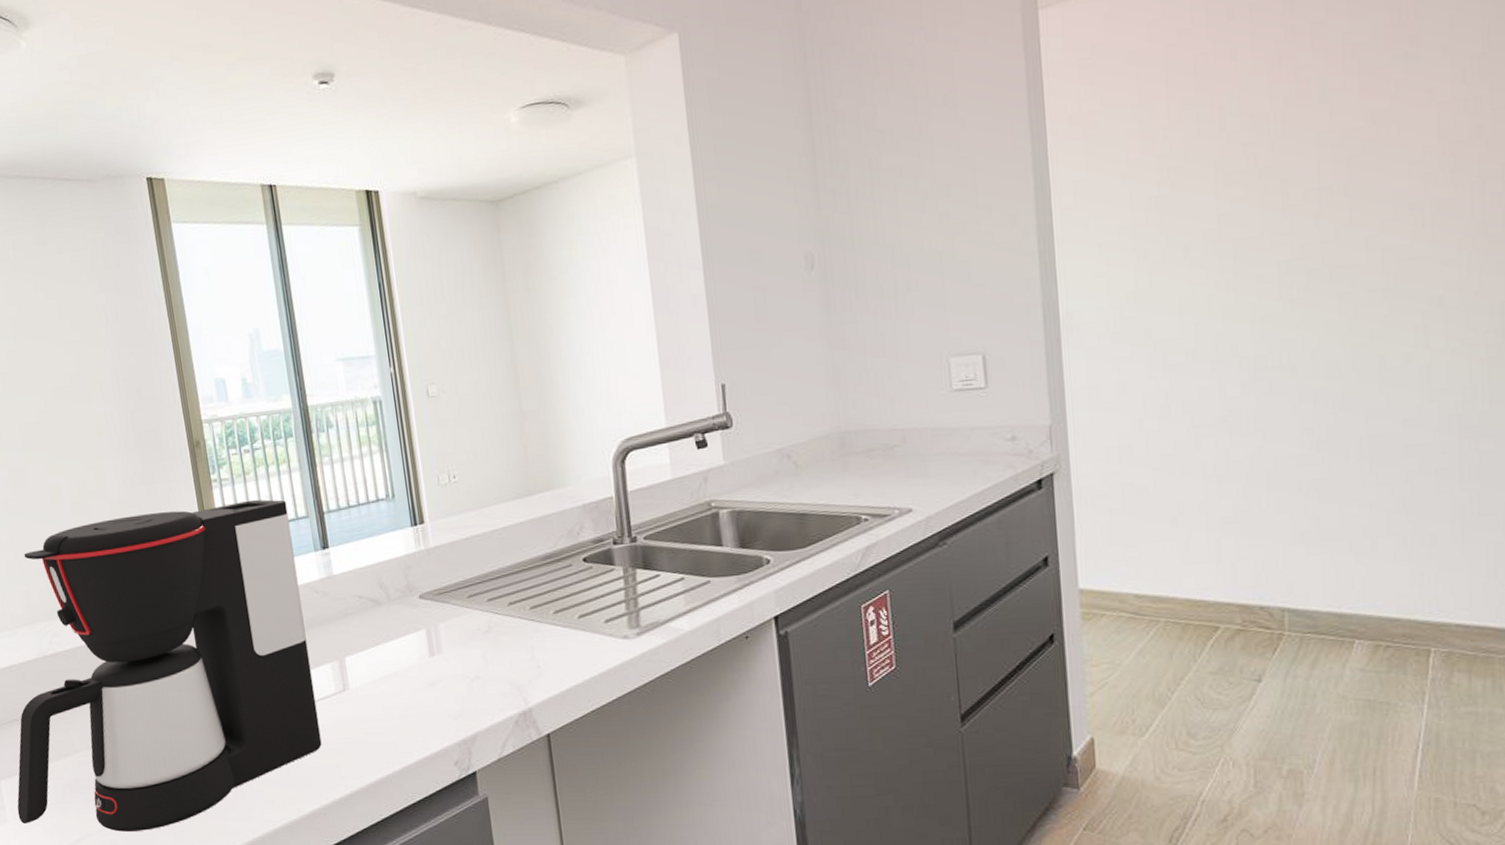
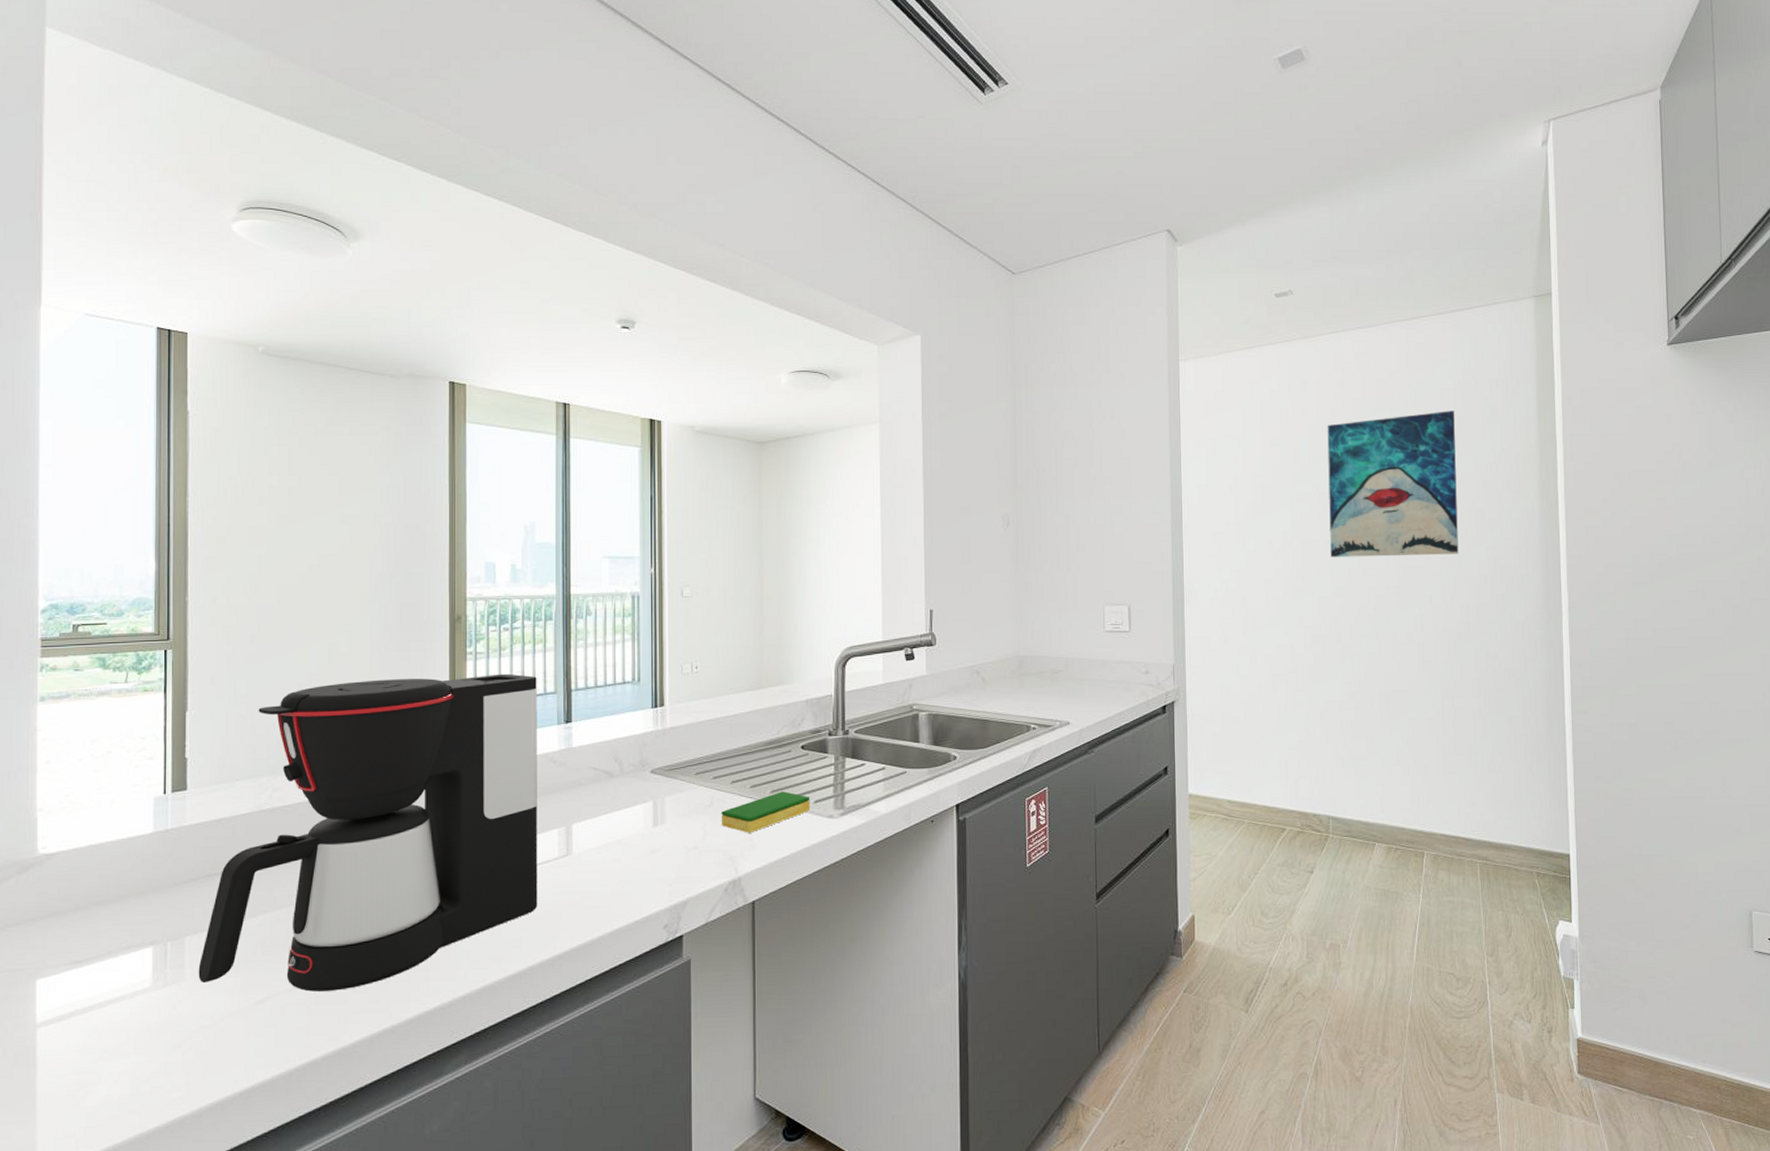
dish sponge: none [501,611,602,660] -> present [721,791,811,833]
wall art: none [1269,15,1487,258] -> present [1327,411,1459,557]

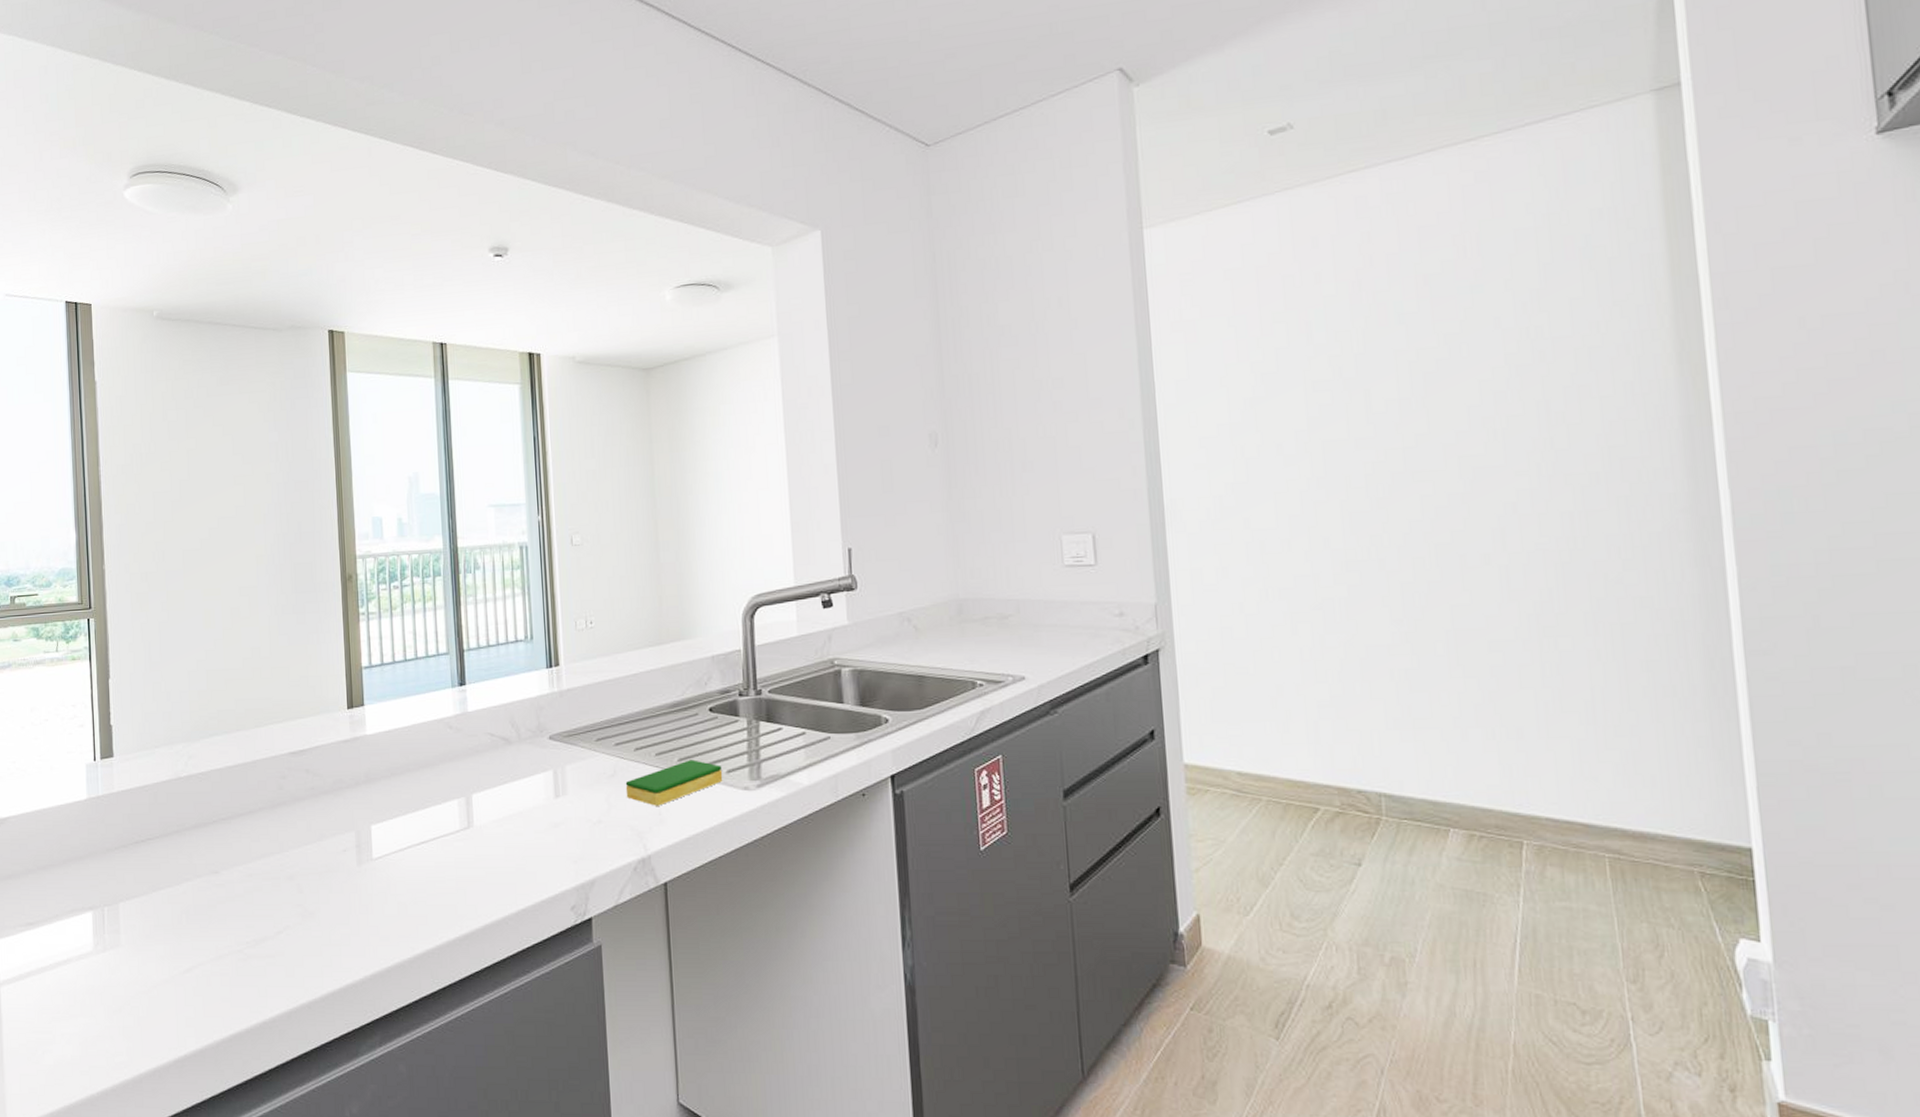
coffee maker: present [198,673,538,992] -> none [132,634,442,963]
wall art: present [1327,411,1459,557] -> none [1350,256,1554,460]

